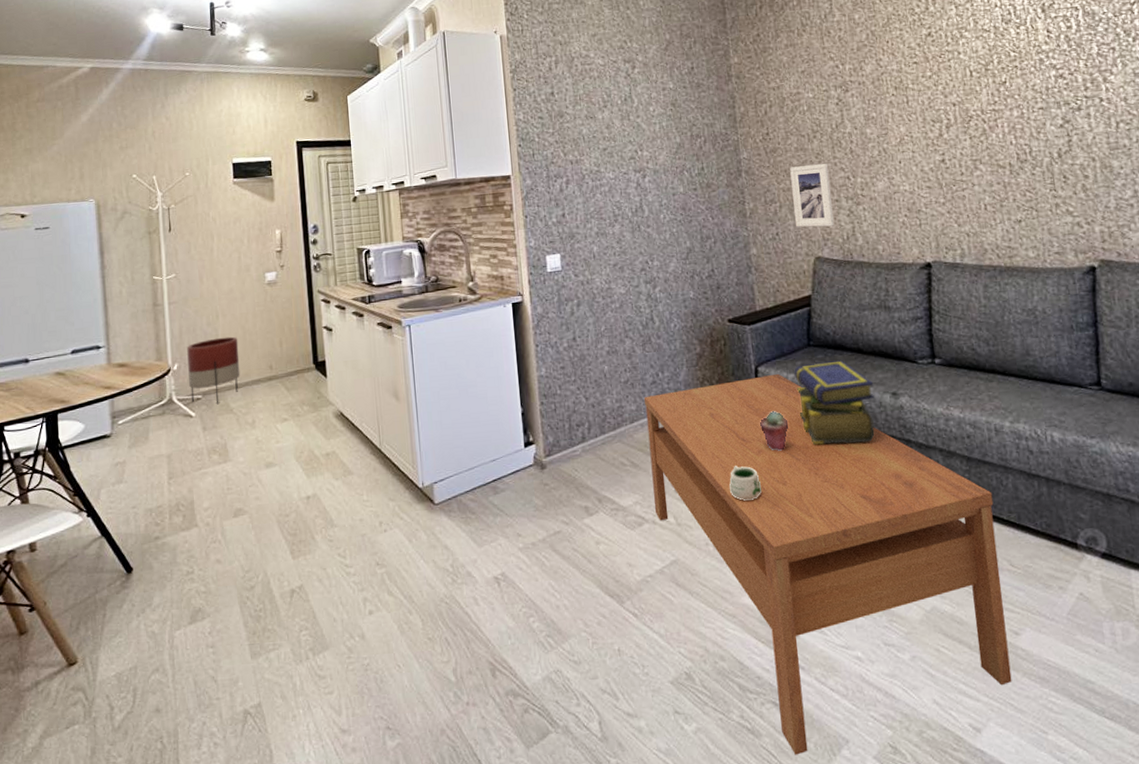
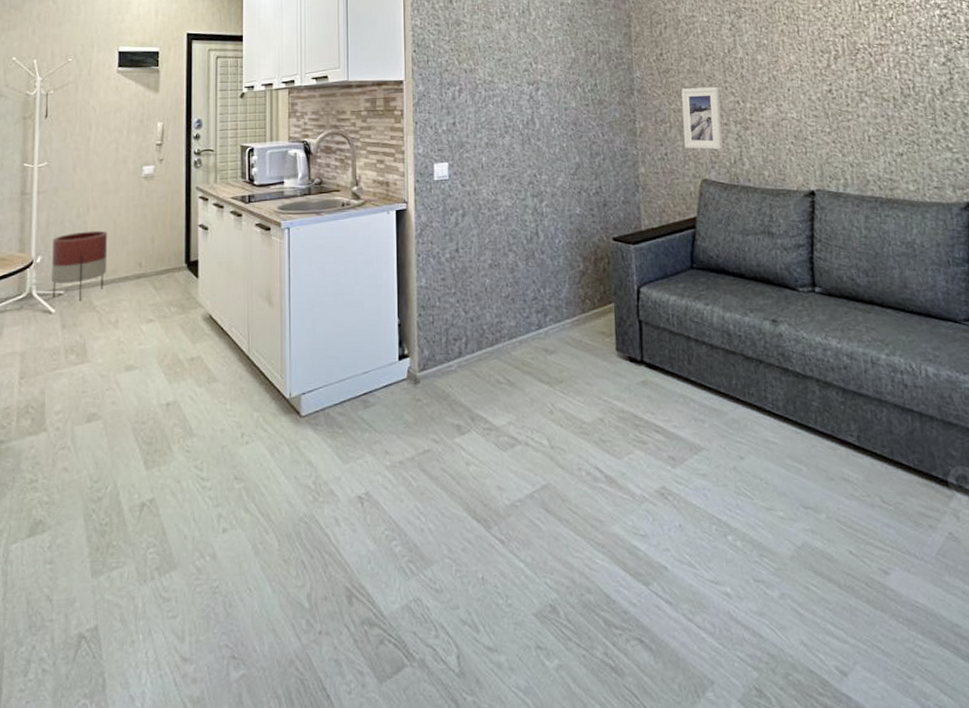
coffee table: present [643,373,1012,755] -> none [523,295,880,697]
mug: present [729,466,762,501] -> none [606,388,638,425]
potted succulent: present [760,411,789,451] -> none [640,333,668,375]
stack of books: present [794,360,875,445] -> none [676,284,754,370]

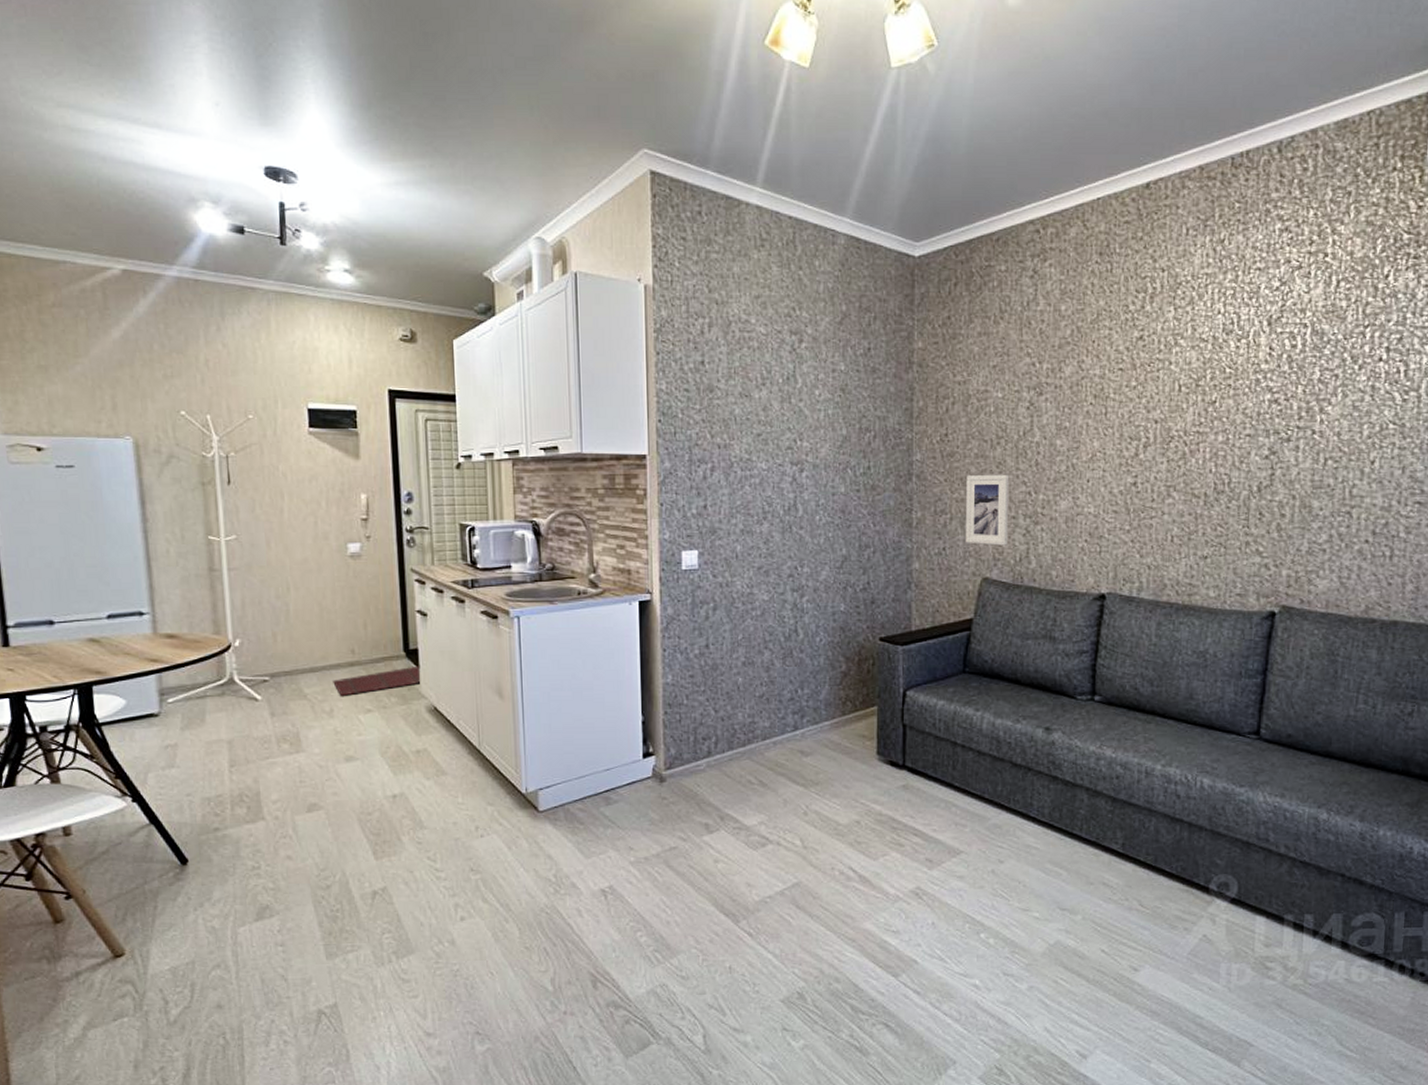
planter: present [52,230,108,302] -> none [251,613,316,689]
doormat: none [120,276,199,307] -> present [333,665,421,696]

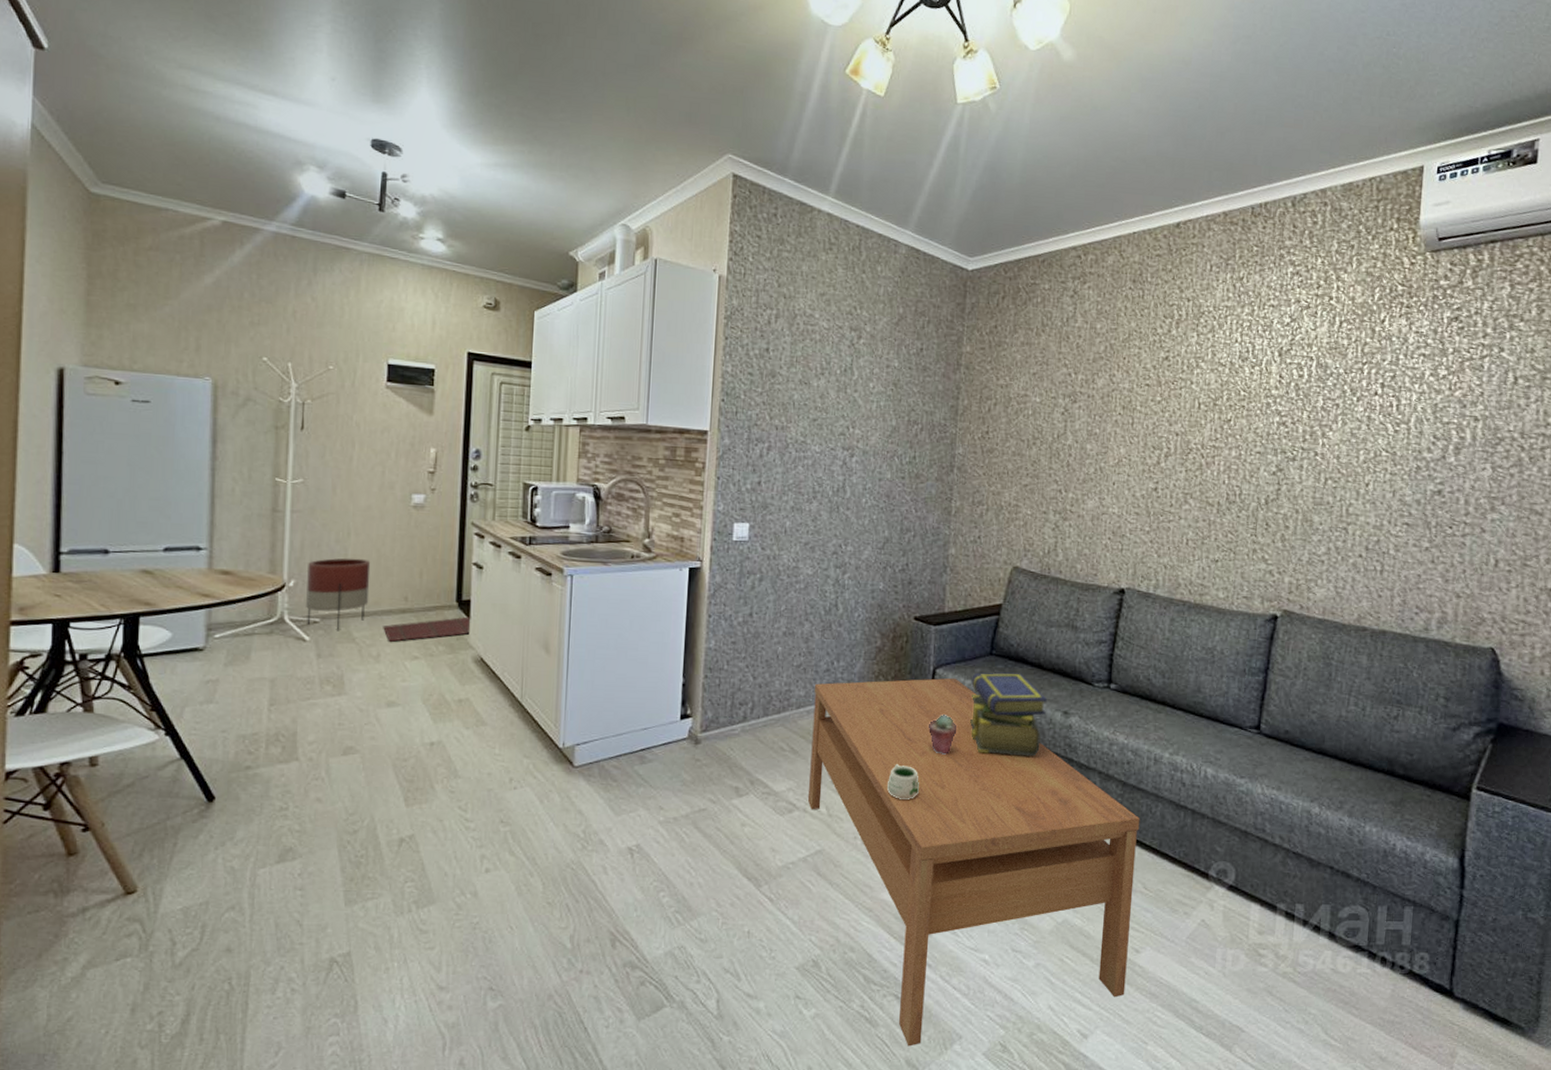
planter: none [251,613,316,689] -> present [306,558,371,631]
coffee table: none [779,699,1133,1073] -> present [808,678,1140,1047]
mug: none [863,792,897,827] -> present [887,764,920,800]
potted succulent: none [902,738,933,779] -> present [929,715,957,755]
stack of books: none [945,690,1028,776] -> present [970,672,1048,757]
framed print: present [966,475,1010,546] -> none [1000,471,1043,538]

